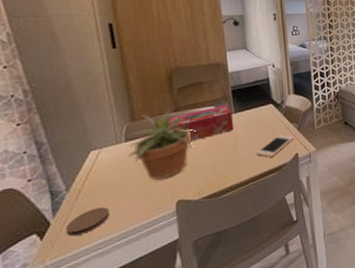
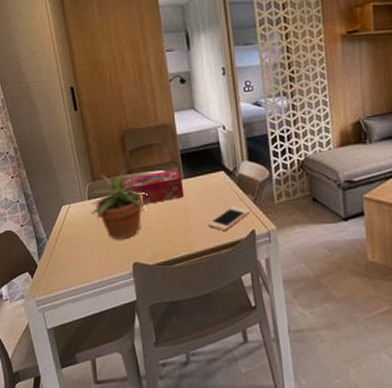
coaster: present [65,207,110,237] -> none [48,258,80,279]

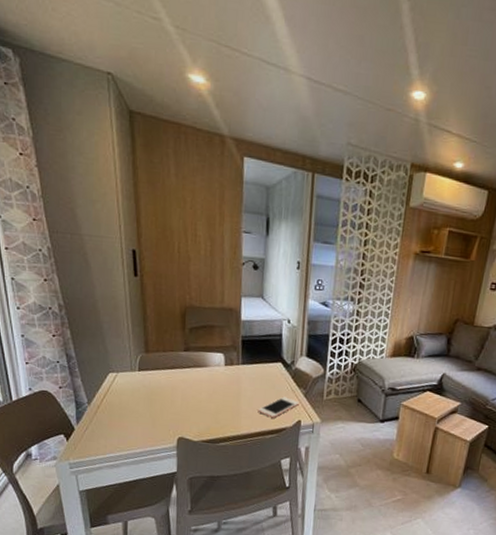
potted plant: present [90,171,149,239] -> none [140,347,203,414]
tissue box: present [123,169,185,204] -> none [178,353,240,384]

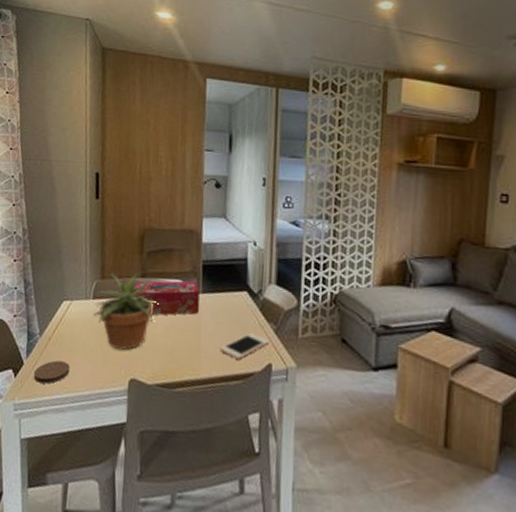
coaster: none [85,425,121,445] -> present [33,360,70,384]
potted plant: none [140,347,203,414] -> present [93,273,160,350]
tissue box: none [178,353,240,384] -> present [133,280,200,316]

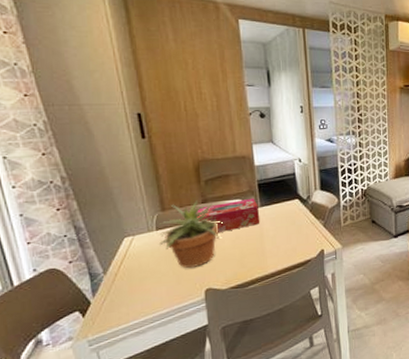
coaster: present [33,360,70,384] -> none [104,290,144,316]
cell phone: present [220,333,269,360] -> none [282,230,320,252]

